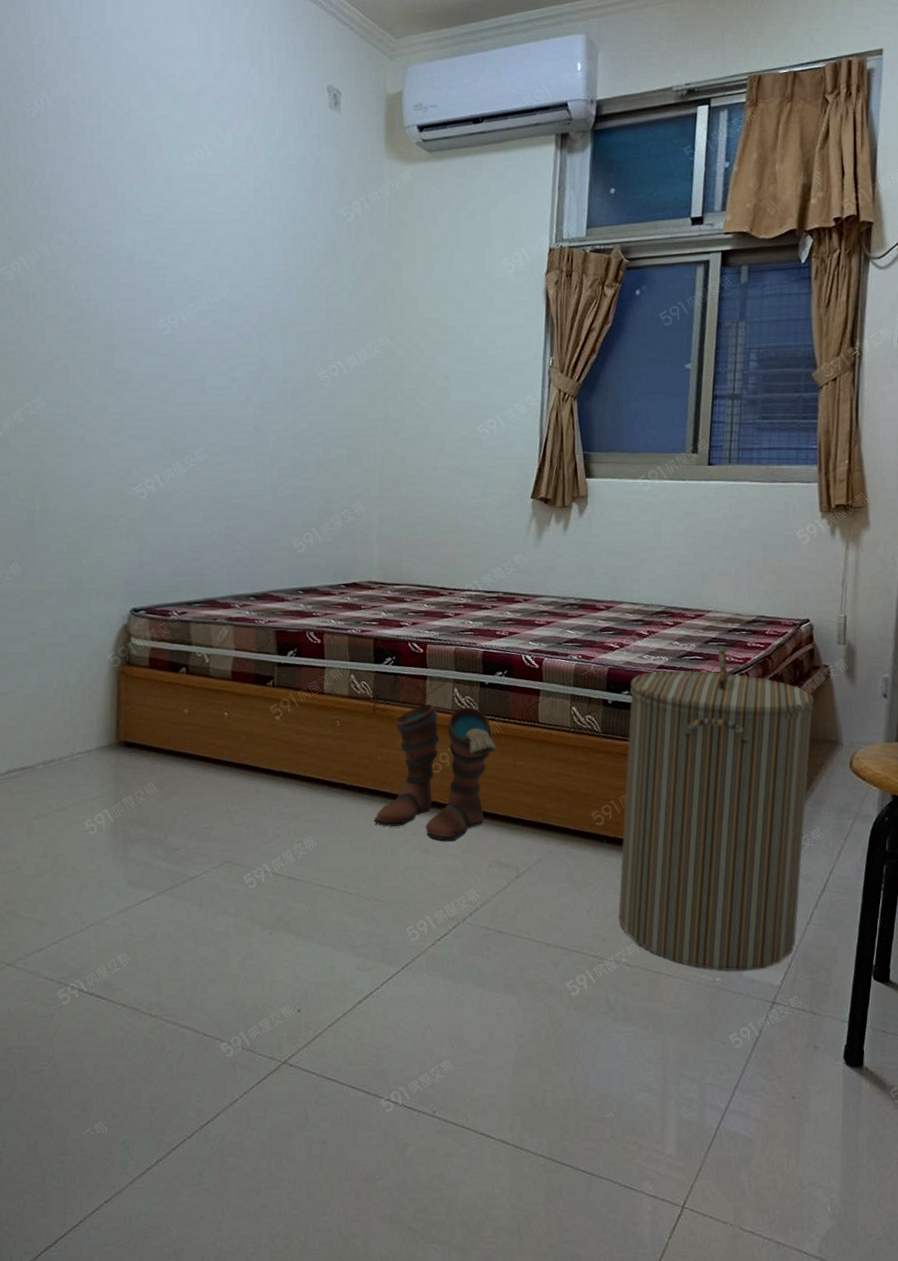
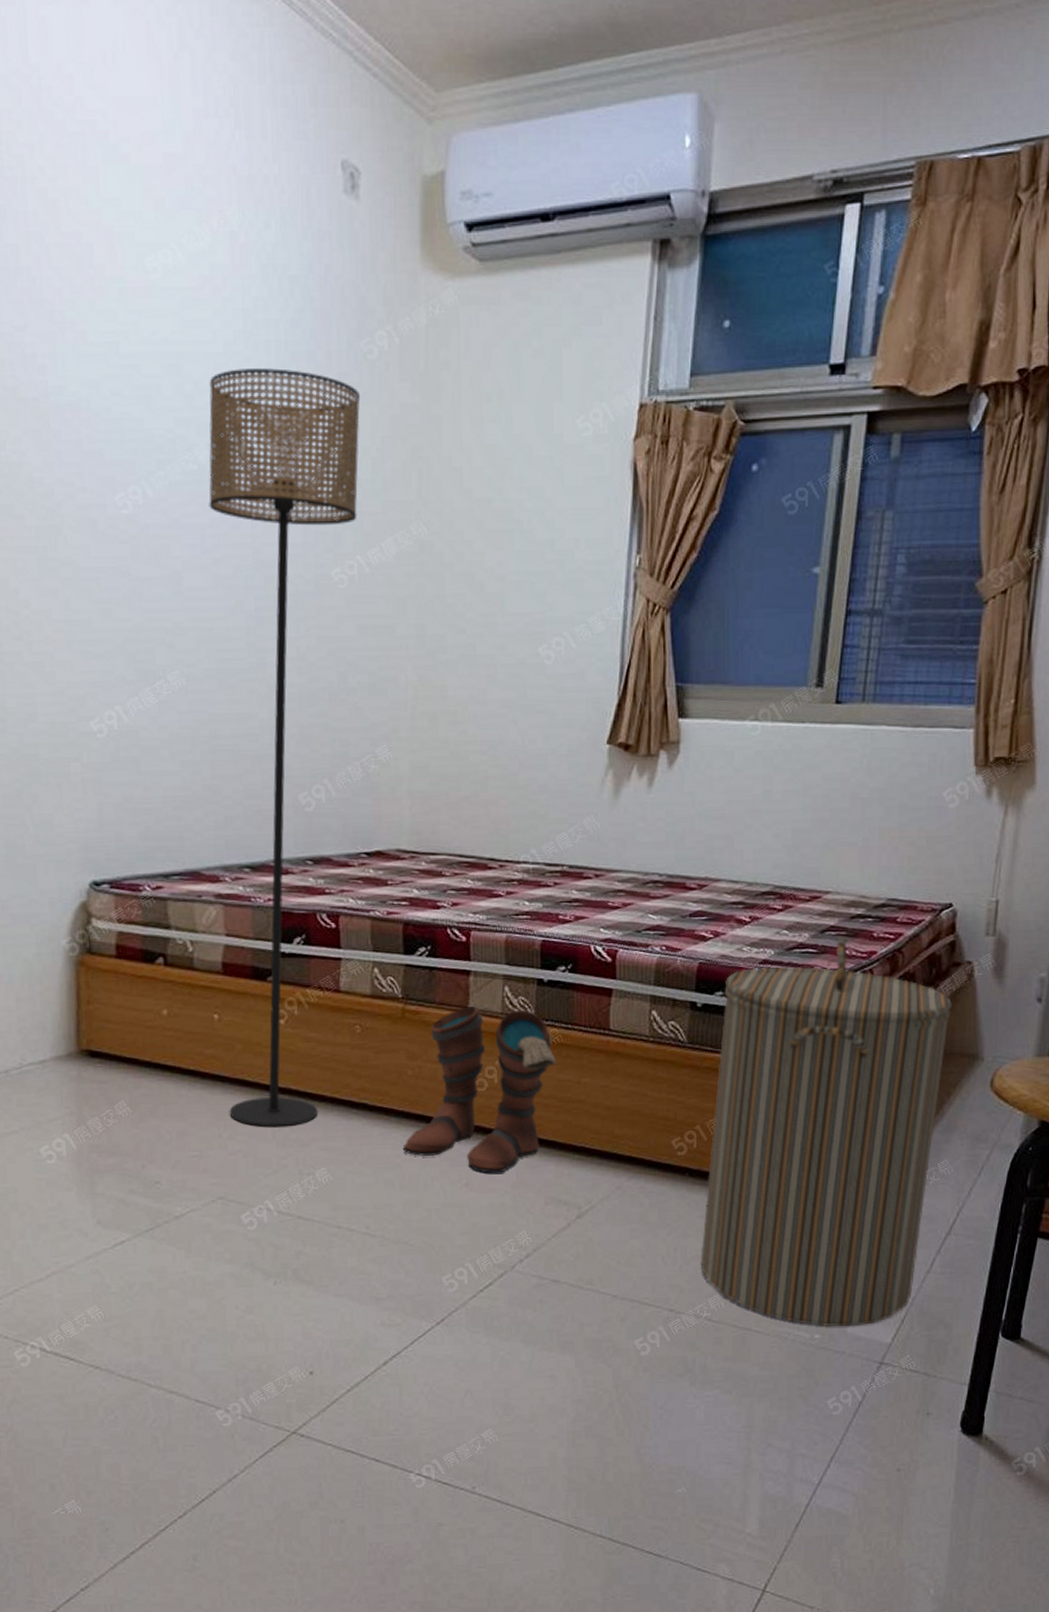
floor lamp: none [227,229,341,804] -> present [209,368,361,1128]

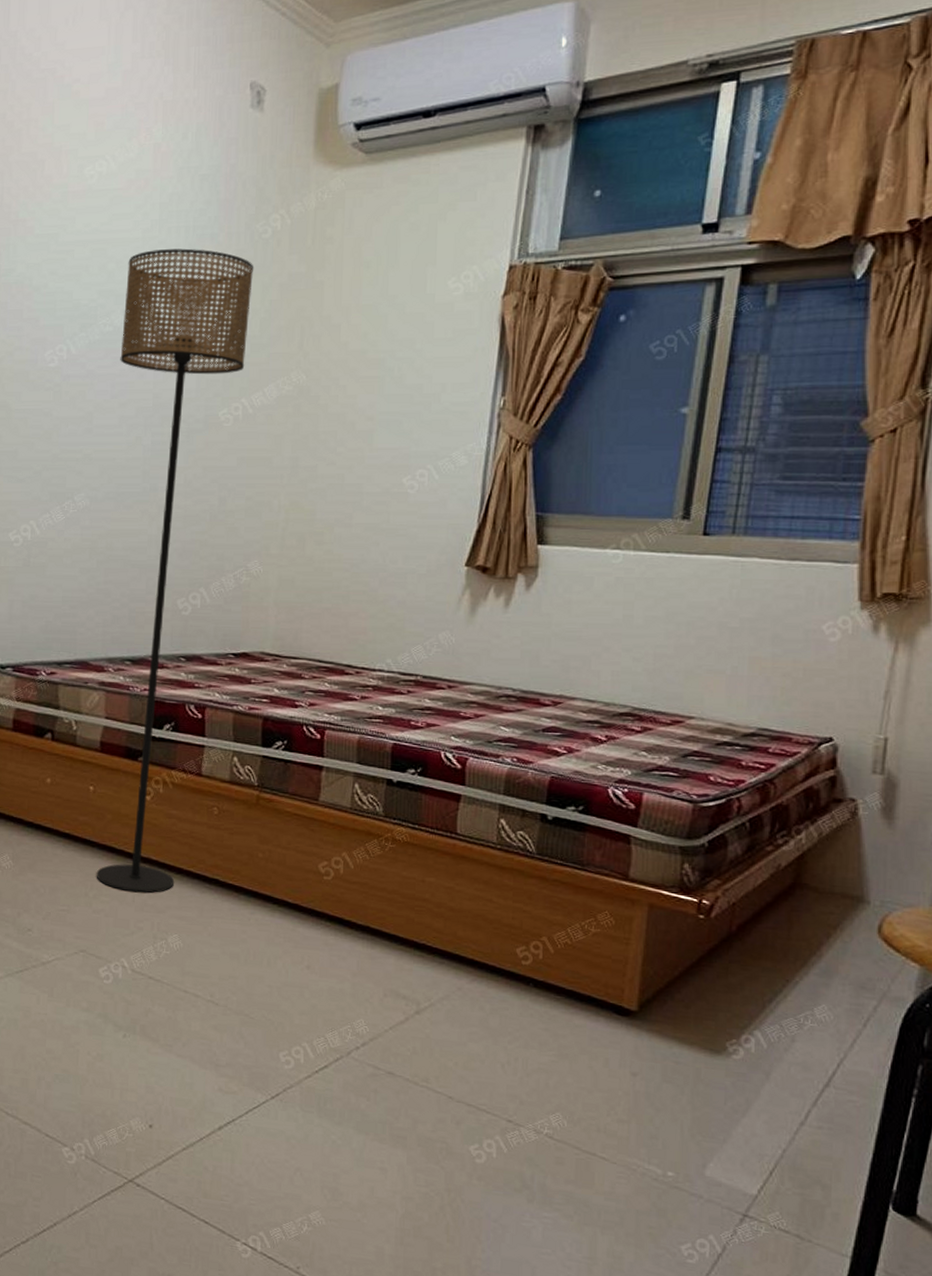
boots: present [402,1006,557,1173] -> none [249,799,402,960]
laundry hamper: present [700,937,953,1327] -> none [543,763,833,1171]

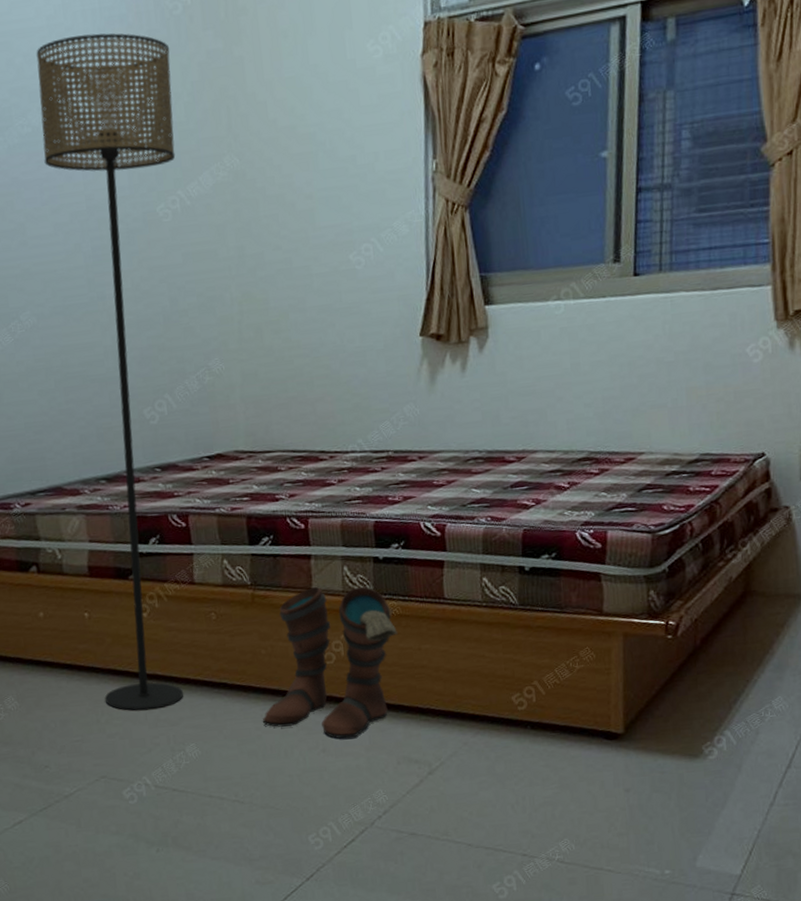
boots: none [249,799,402,960] -> present [262,586,398,739]

